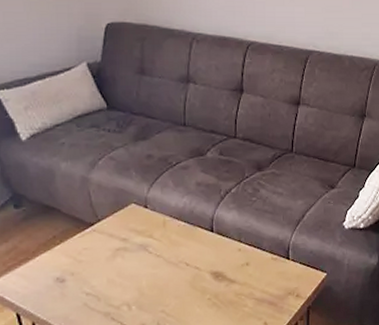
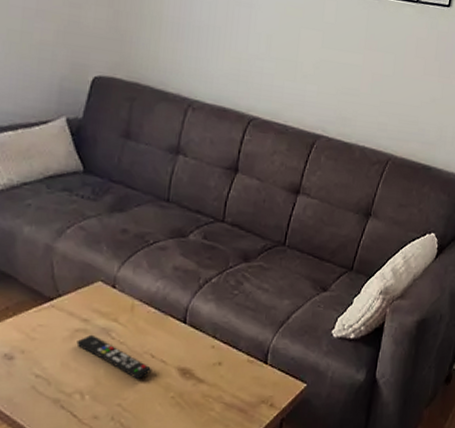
remote control: none [119,251,187,287] -> present [76,334,151,380]

